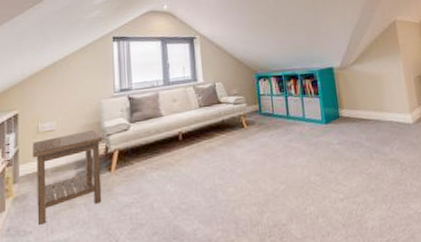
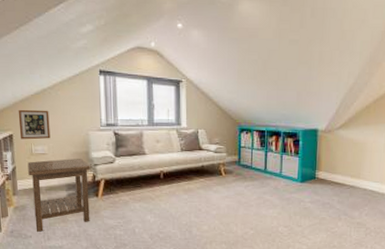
picture frame: none [25,83,60,118] -> present [18,109,51,140]

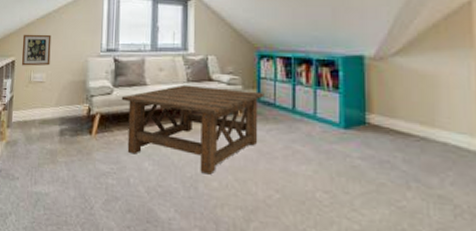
side table: present [27,158,90,232] -> none [24,87,86,173]
coffee table: none [123,153,244,221] -> present [121,84,265,175]

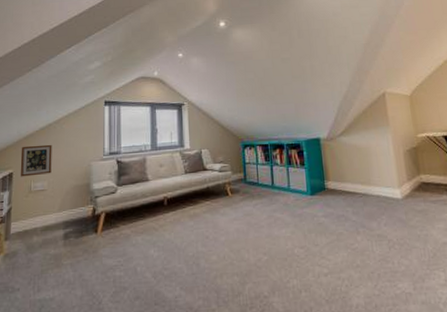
coffee table: present [121,84,265,175] -> none [125,175,250,251]

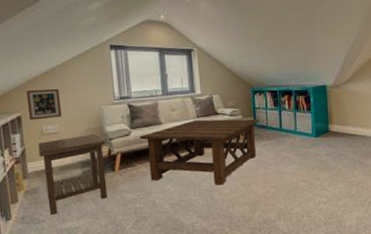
side table: none [24,191,90,282] -> present [38,133,108,215]
coffee table: none [125,175,250,251] -> present [139,119,259,185]

